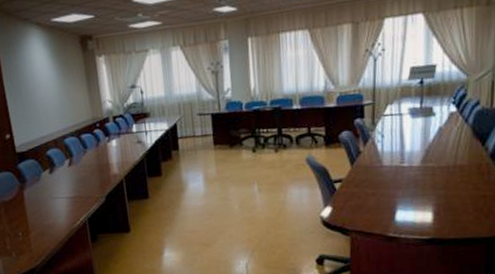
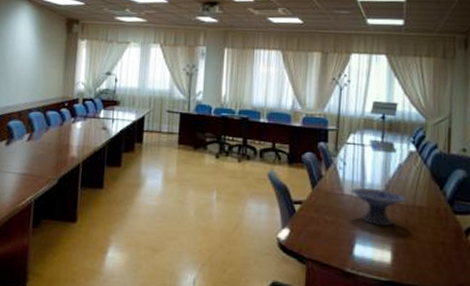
decorative bowl: none [391,155,447,191] -> present [351,188,406,227]

